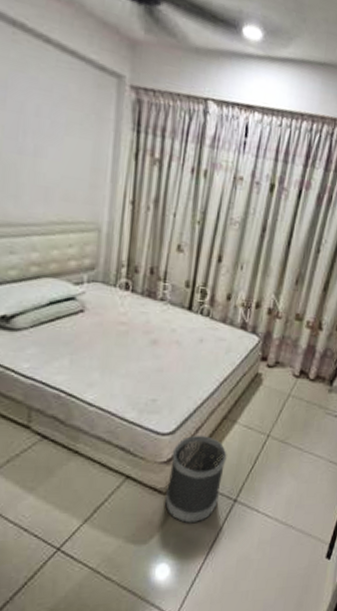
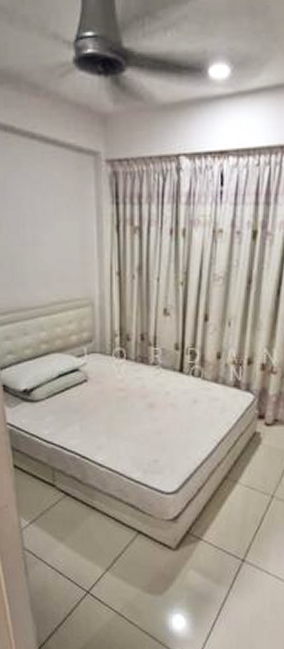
wastebasket: present [165,435,227,524] -> none [175,494,231,580]

